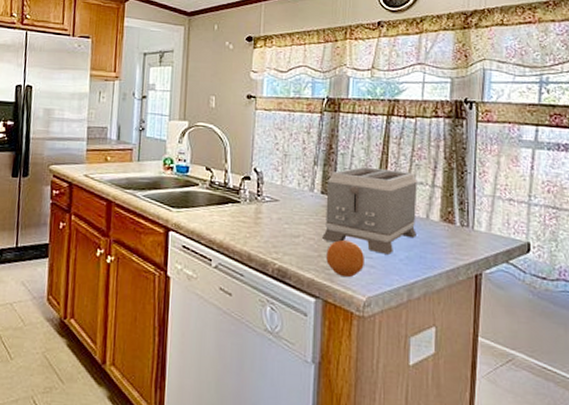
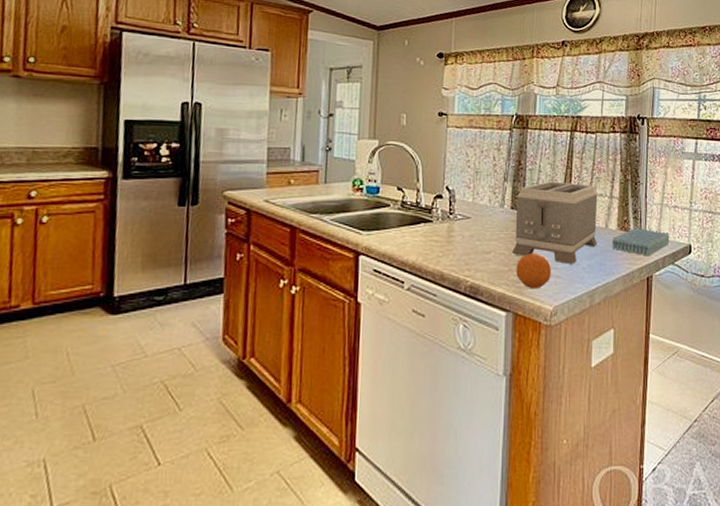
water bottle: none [434,220,504,252] -> present [612,228,670,257]

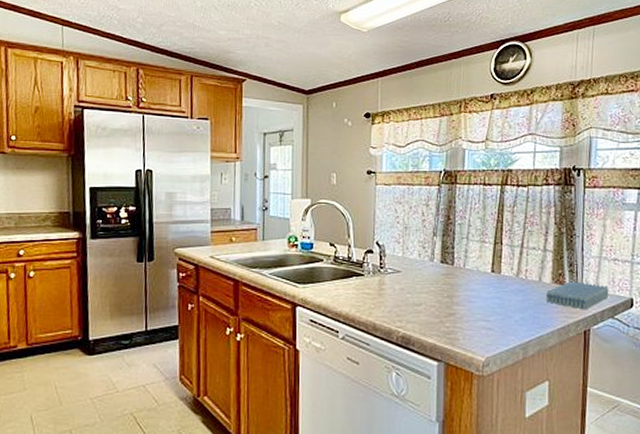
toaster: present [511,181,598,264] -> none [442,235,531,317]
fruit: present [516,254,551,289] -> none [447,306,482,341]

